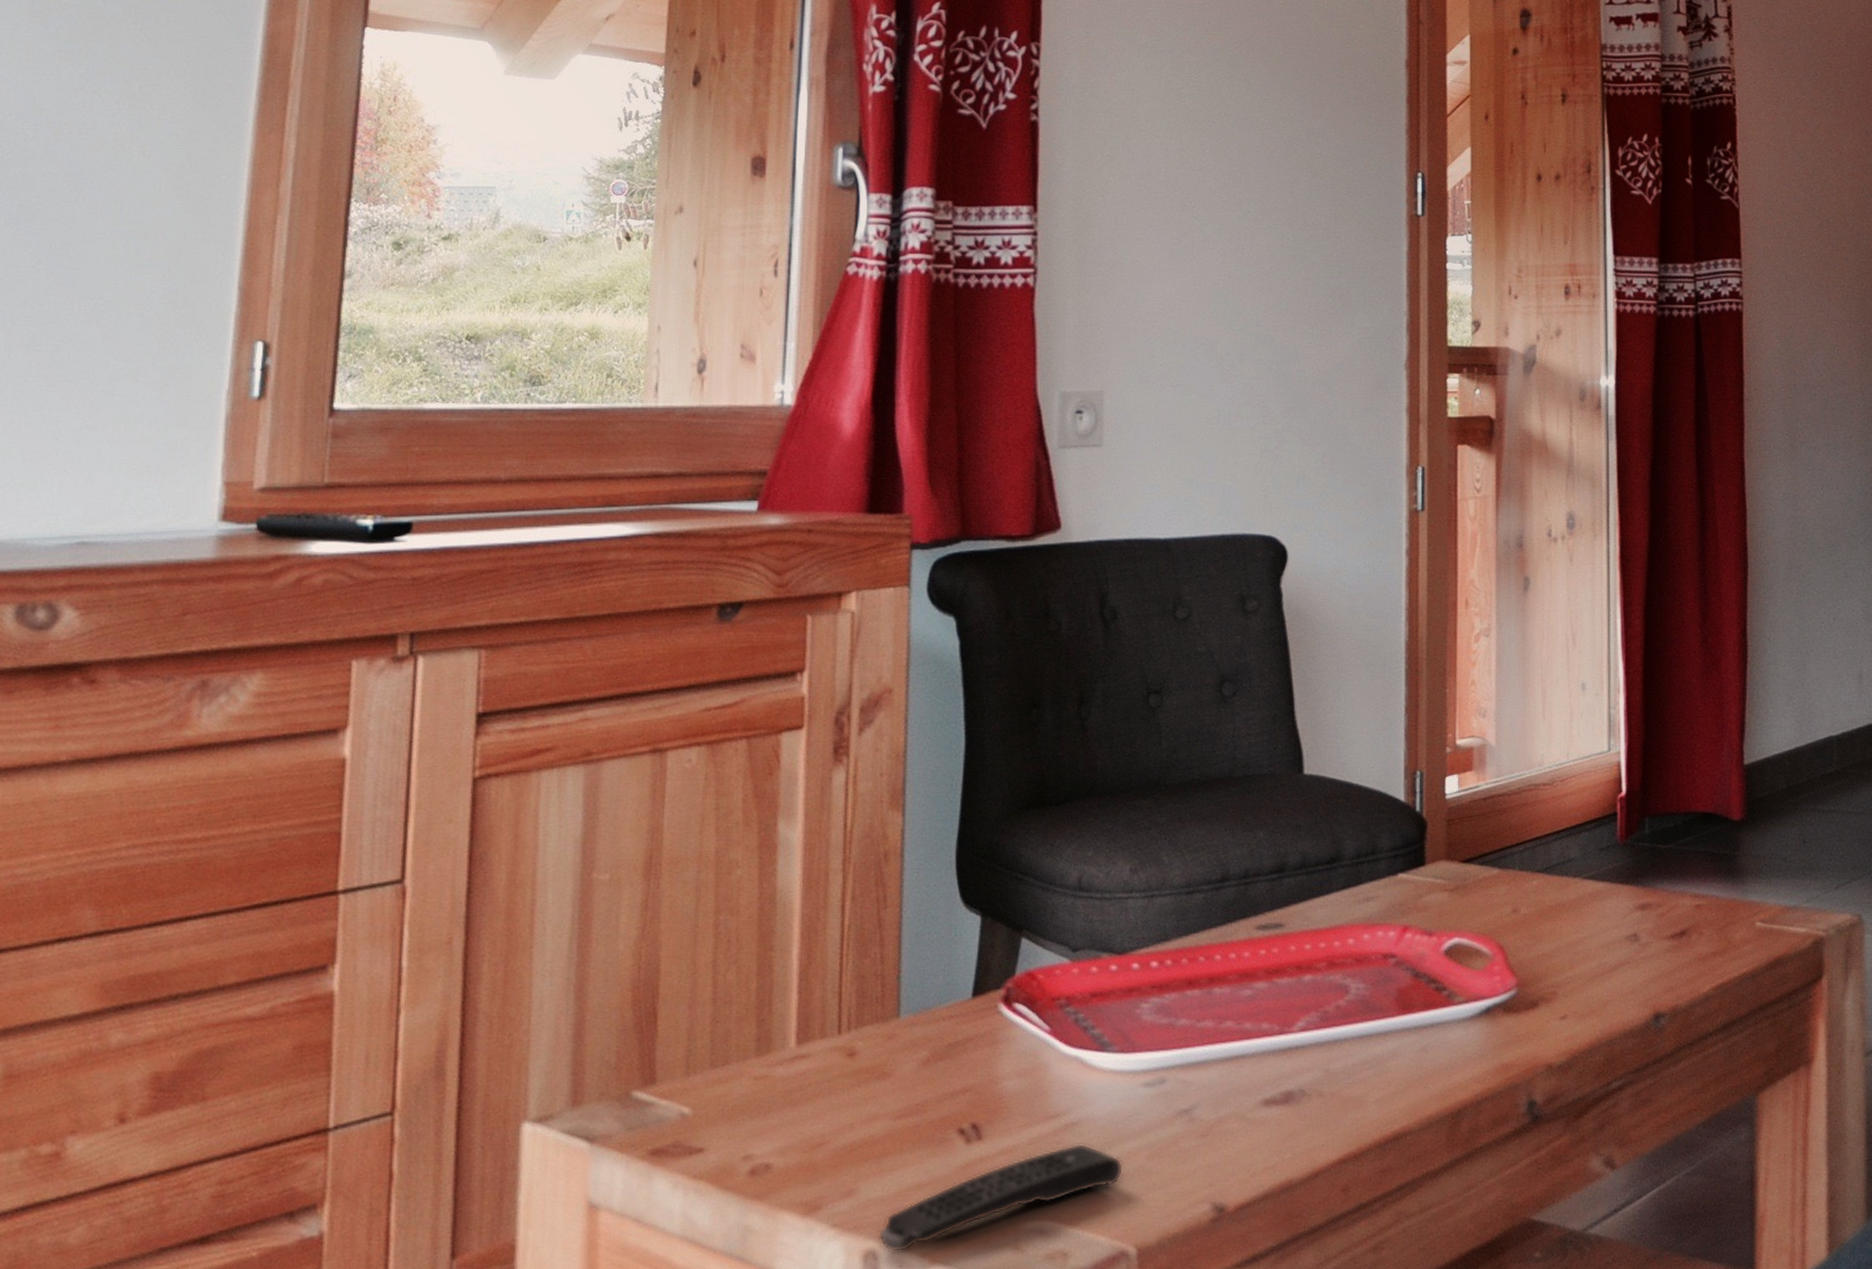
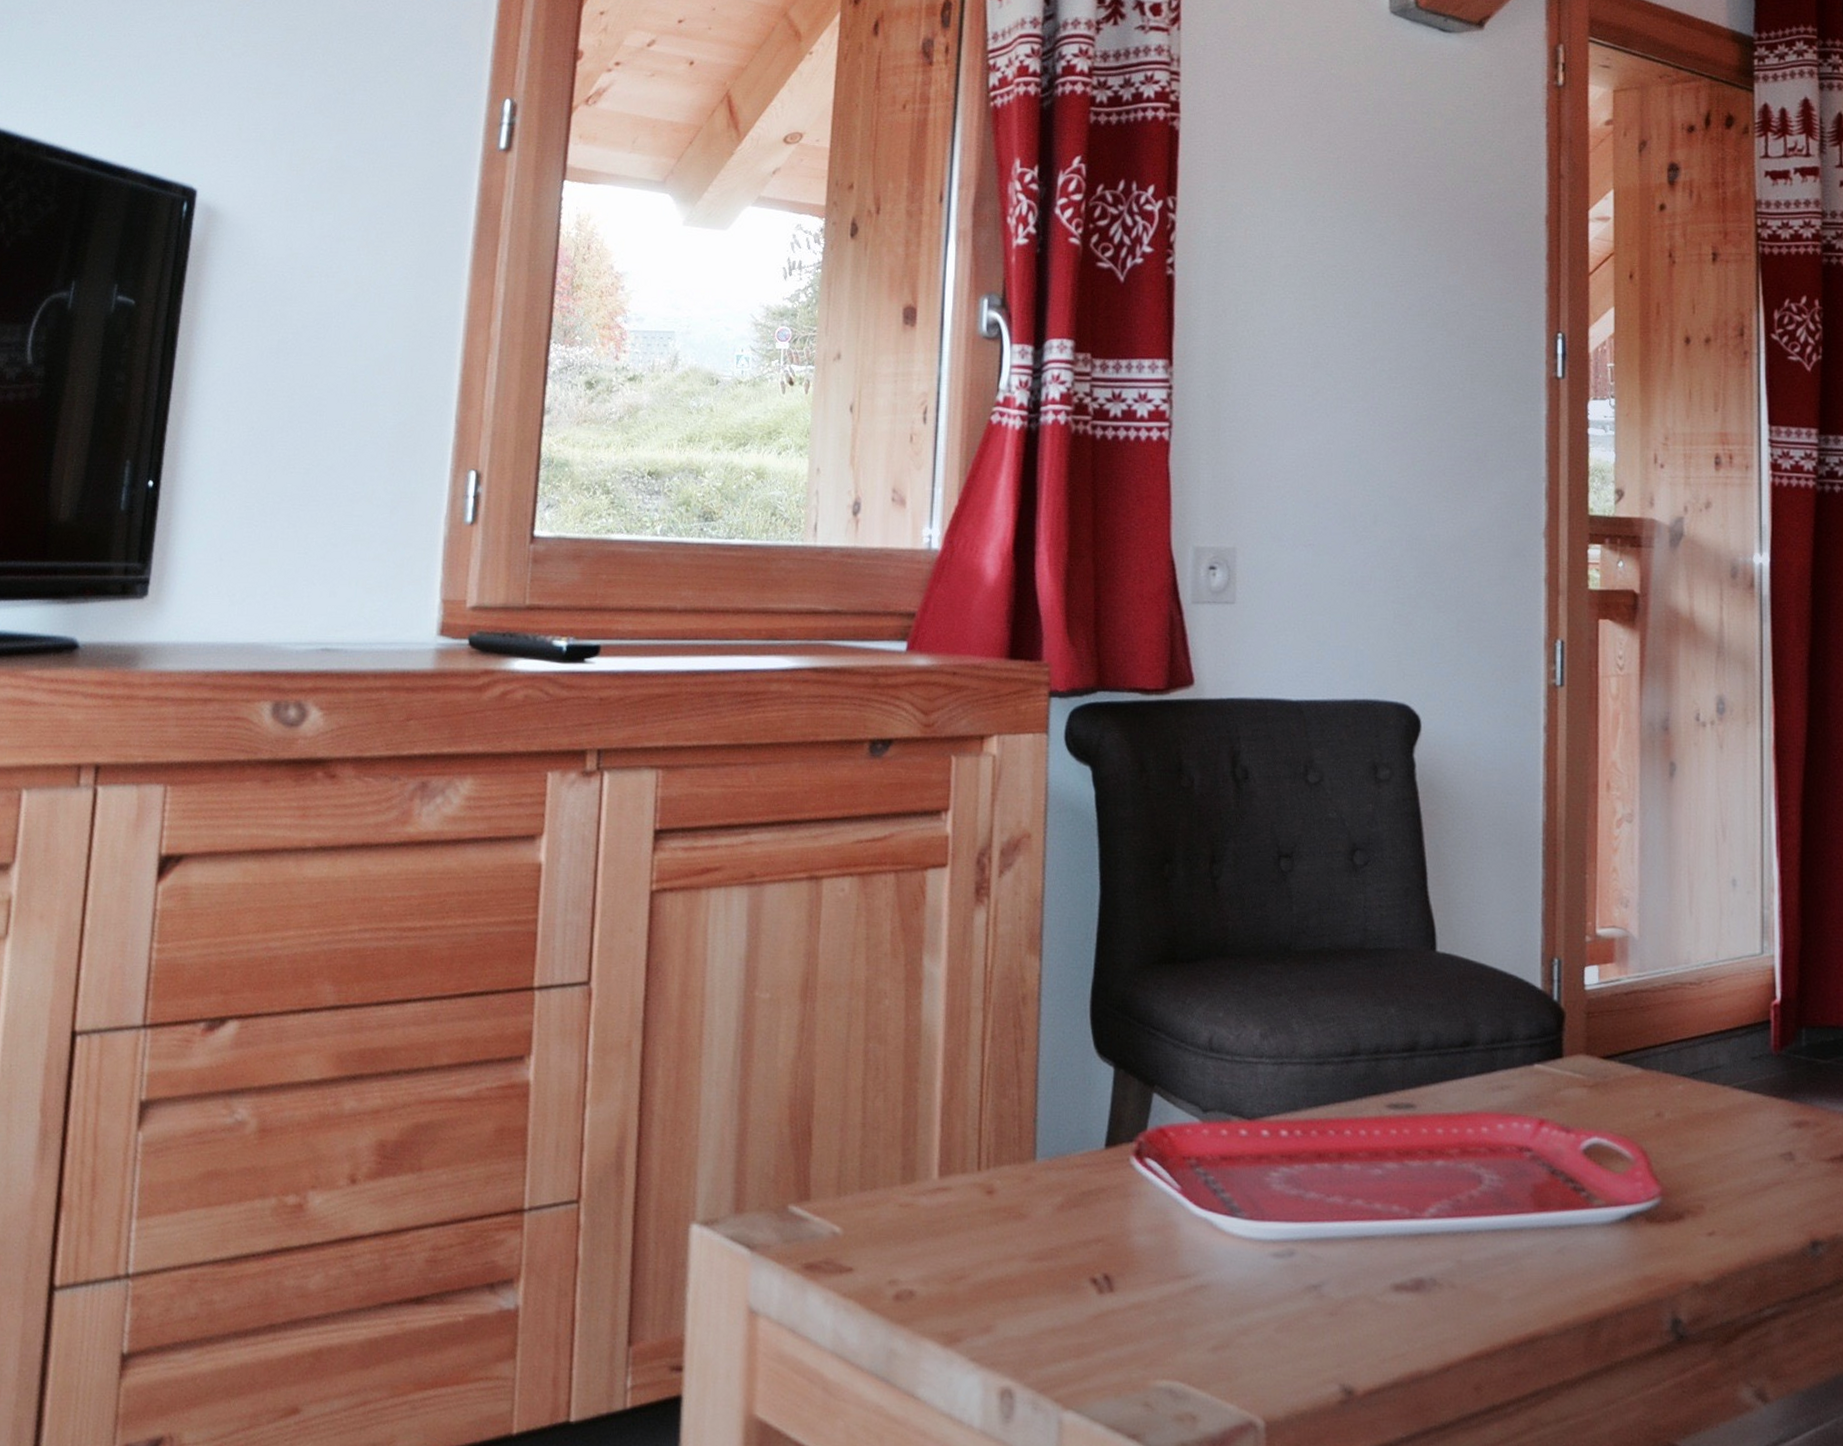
remote control: present [879,1143,1124,1253] -> none [1015,1306,1252,1395]

